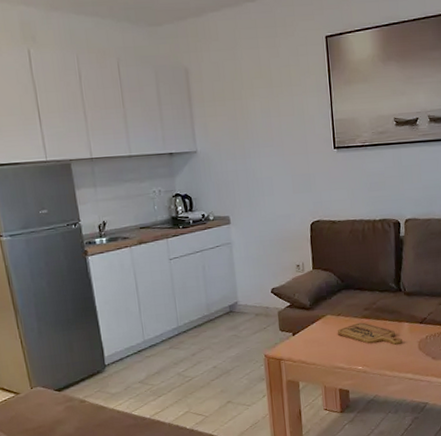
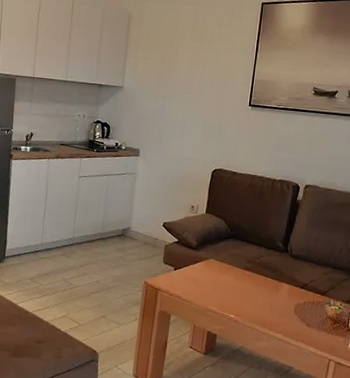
cutting board: present [337,322,403,346] -> none [216,272,279,304]

